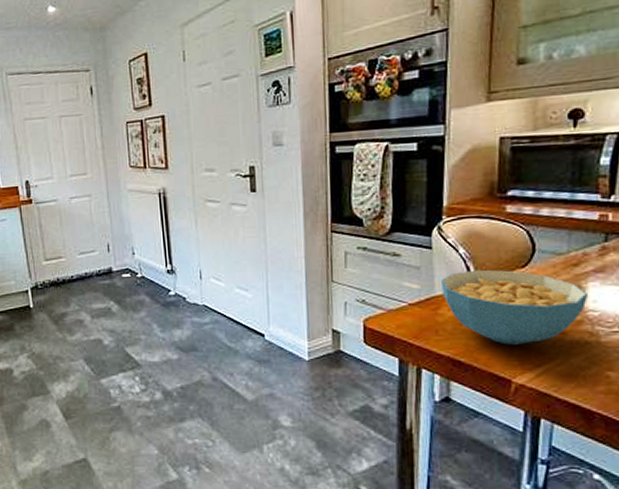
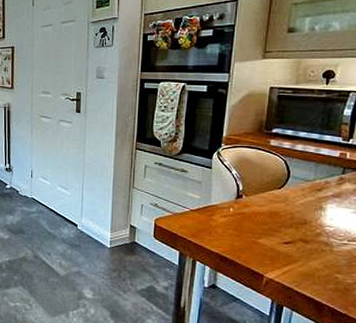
cereal bowl: present [442,269,589,345] -> none [217,187,327,248]

